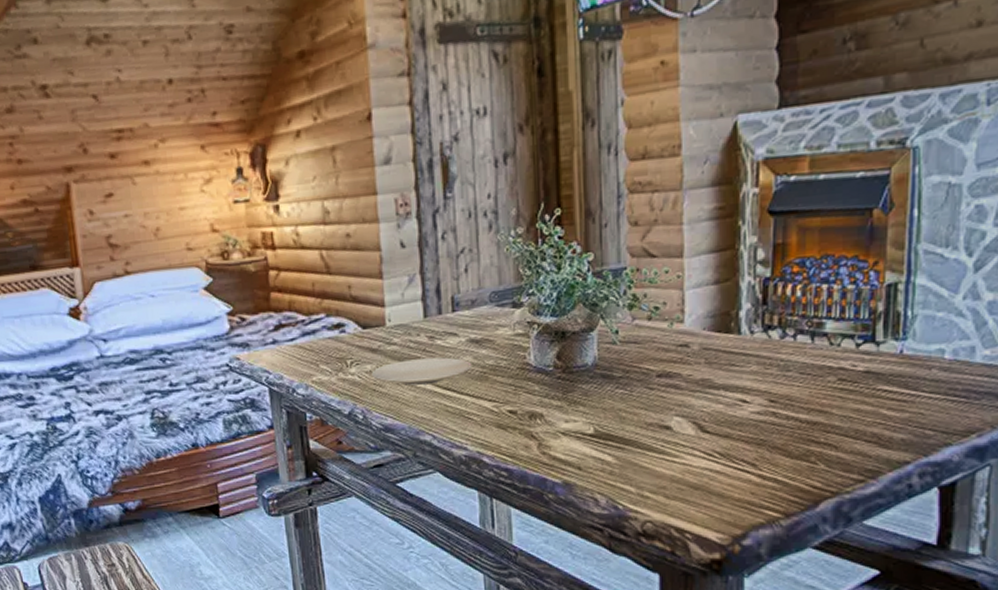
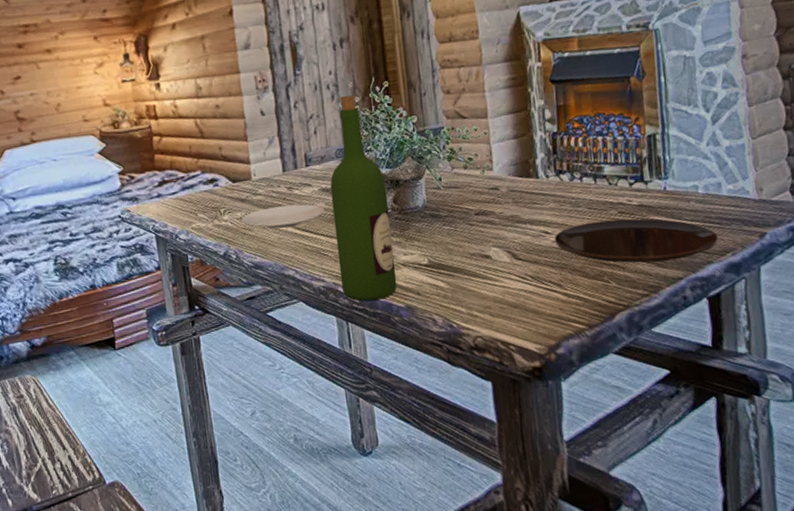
wine bottle: none [480,224,554,474] -> present [330,94,397,301]
plate: none [754,387,963,442] -> present [555,218,719,263]

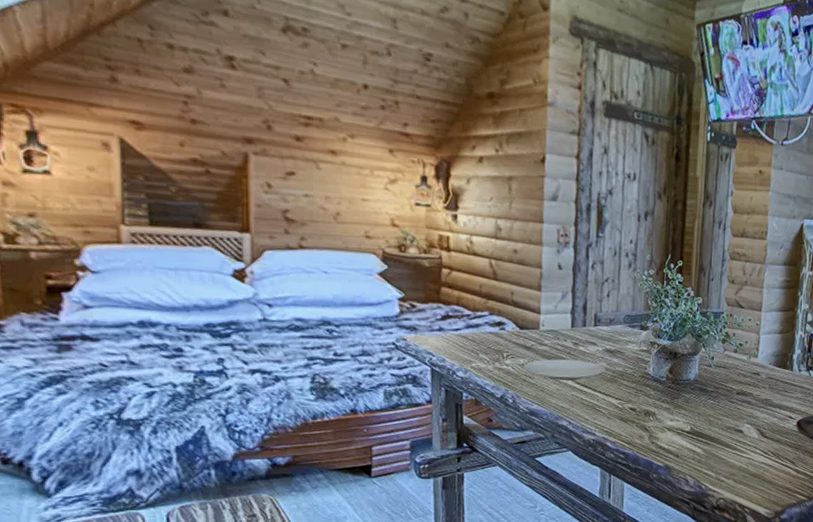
wine bottle: present [330,94,397,301] -> none [610,266,665,457]

